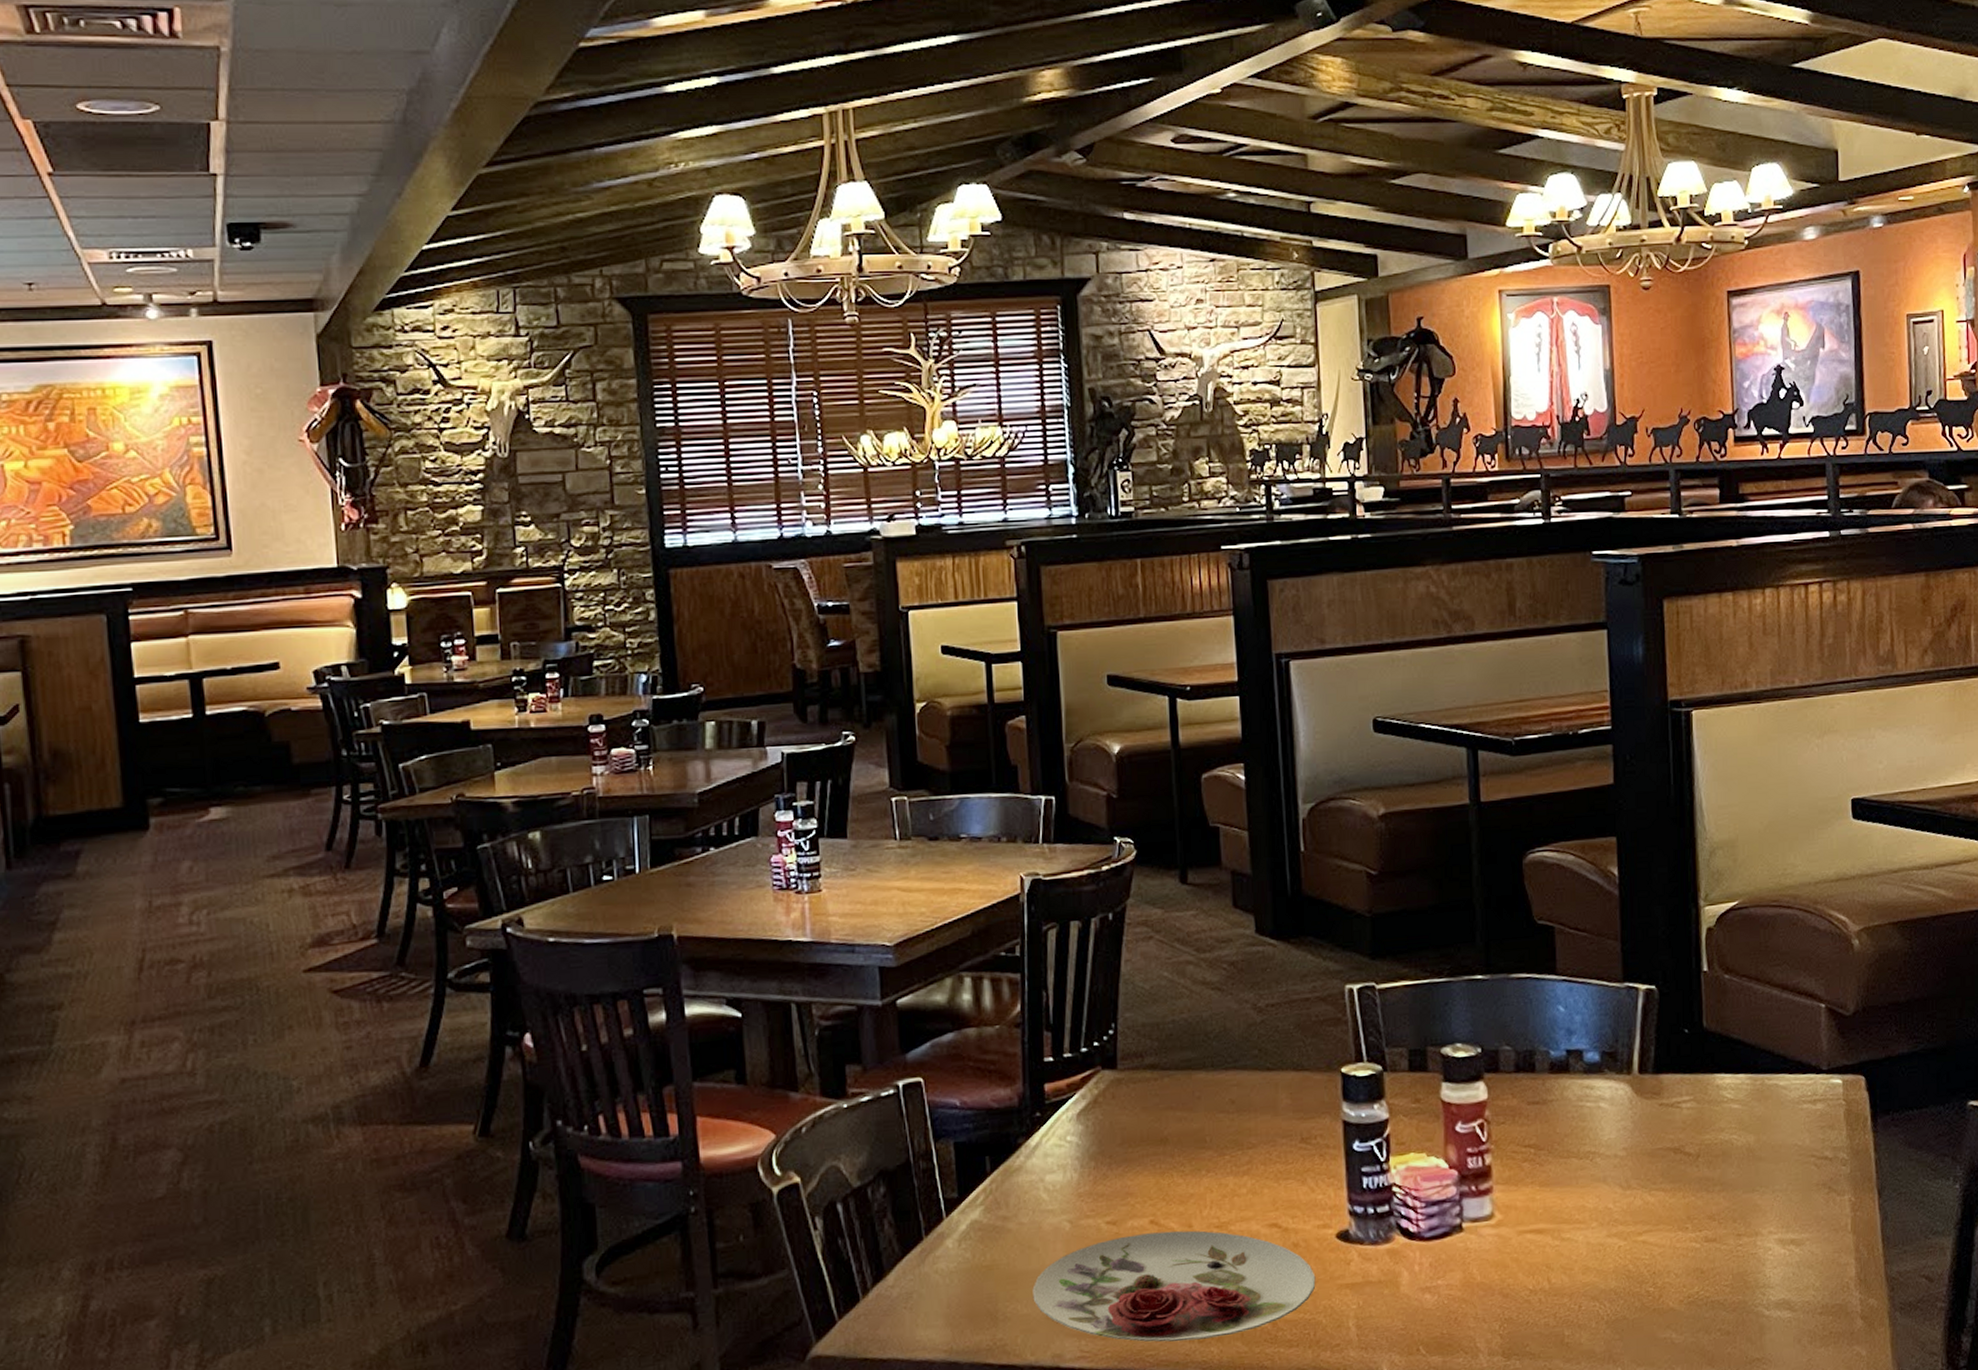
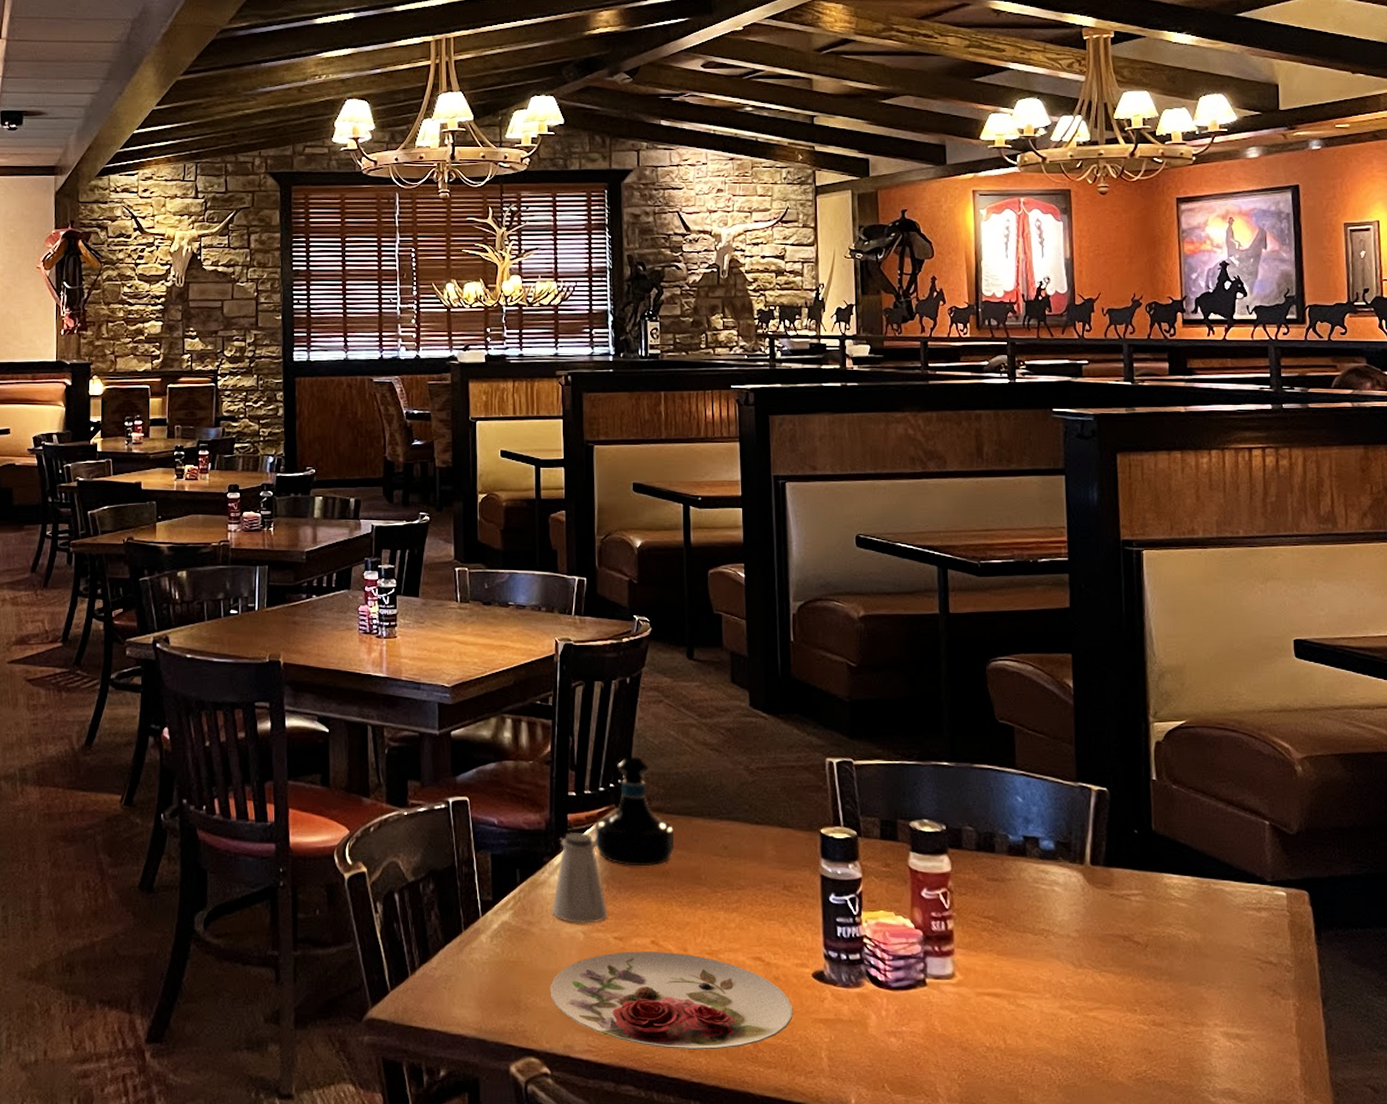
saltshaker: none [1030,1104,1097,1213] -> present [552,831,608,924]
tequila bottle: none [1077,1006,1173,1137] -> present [594,756,675,867]

